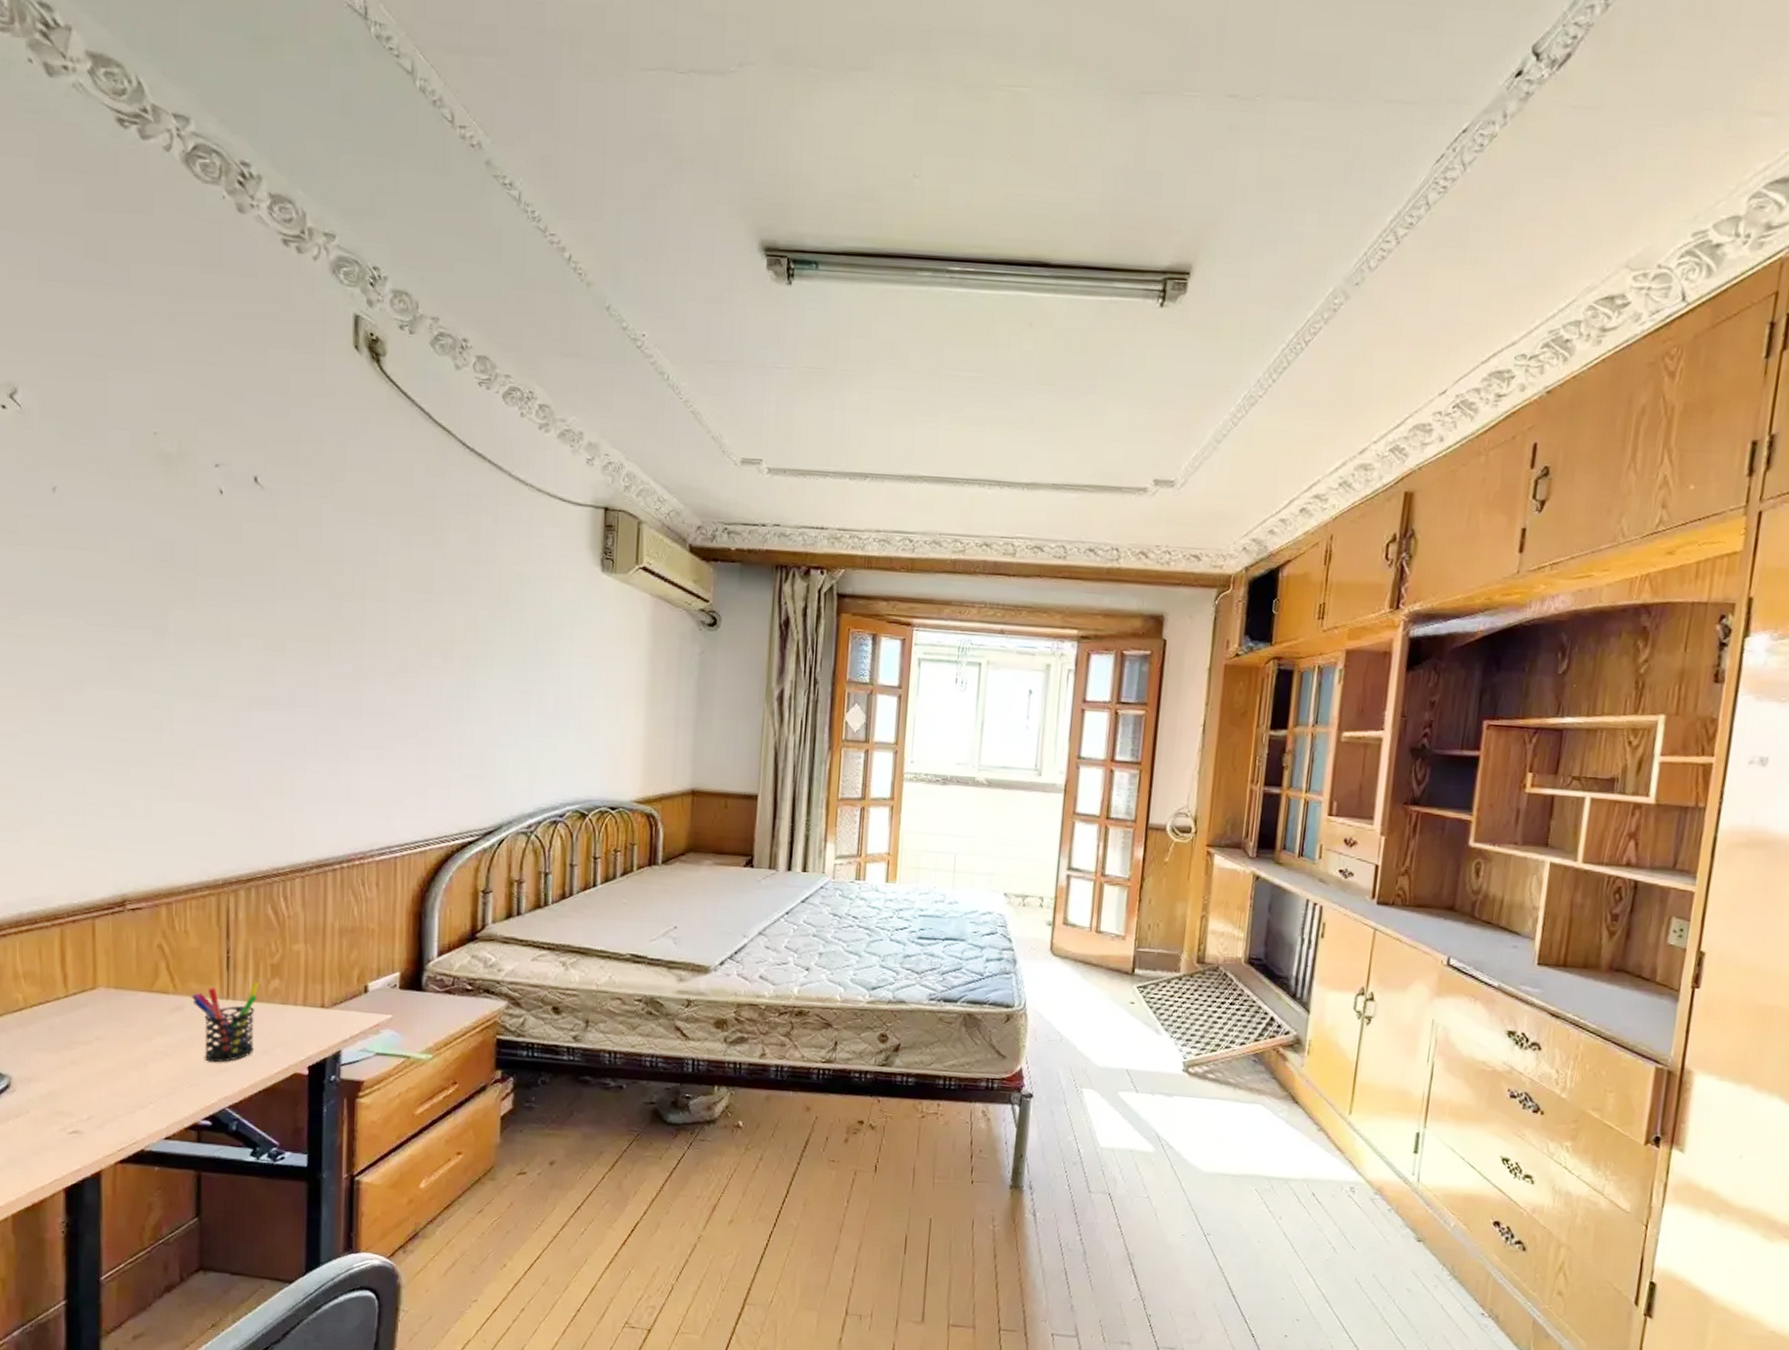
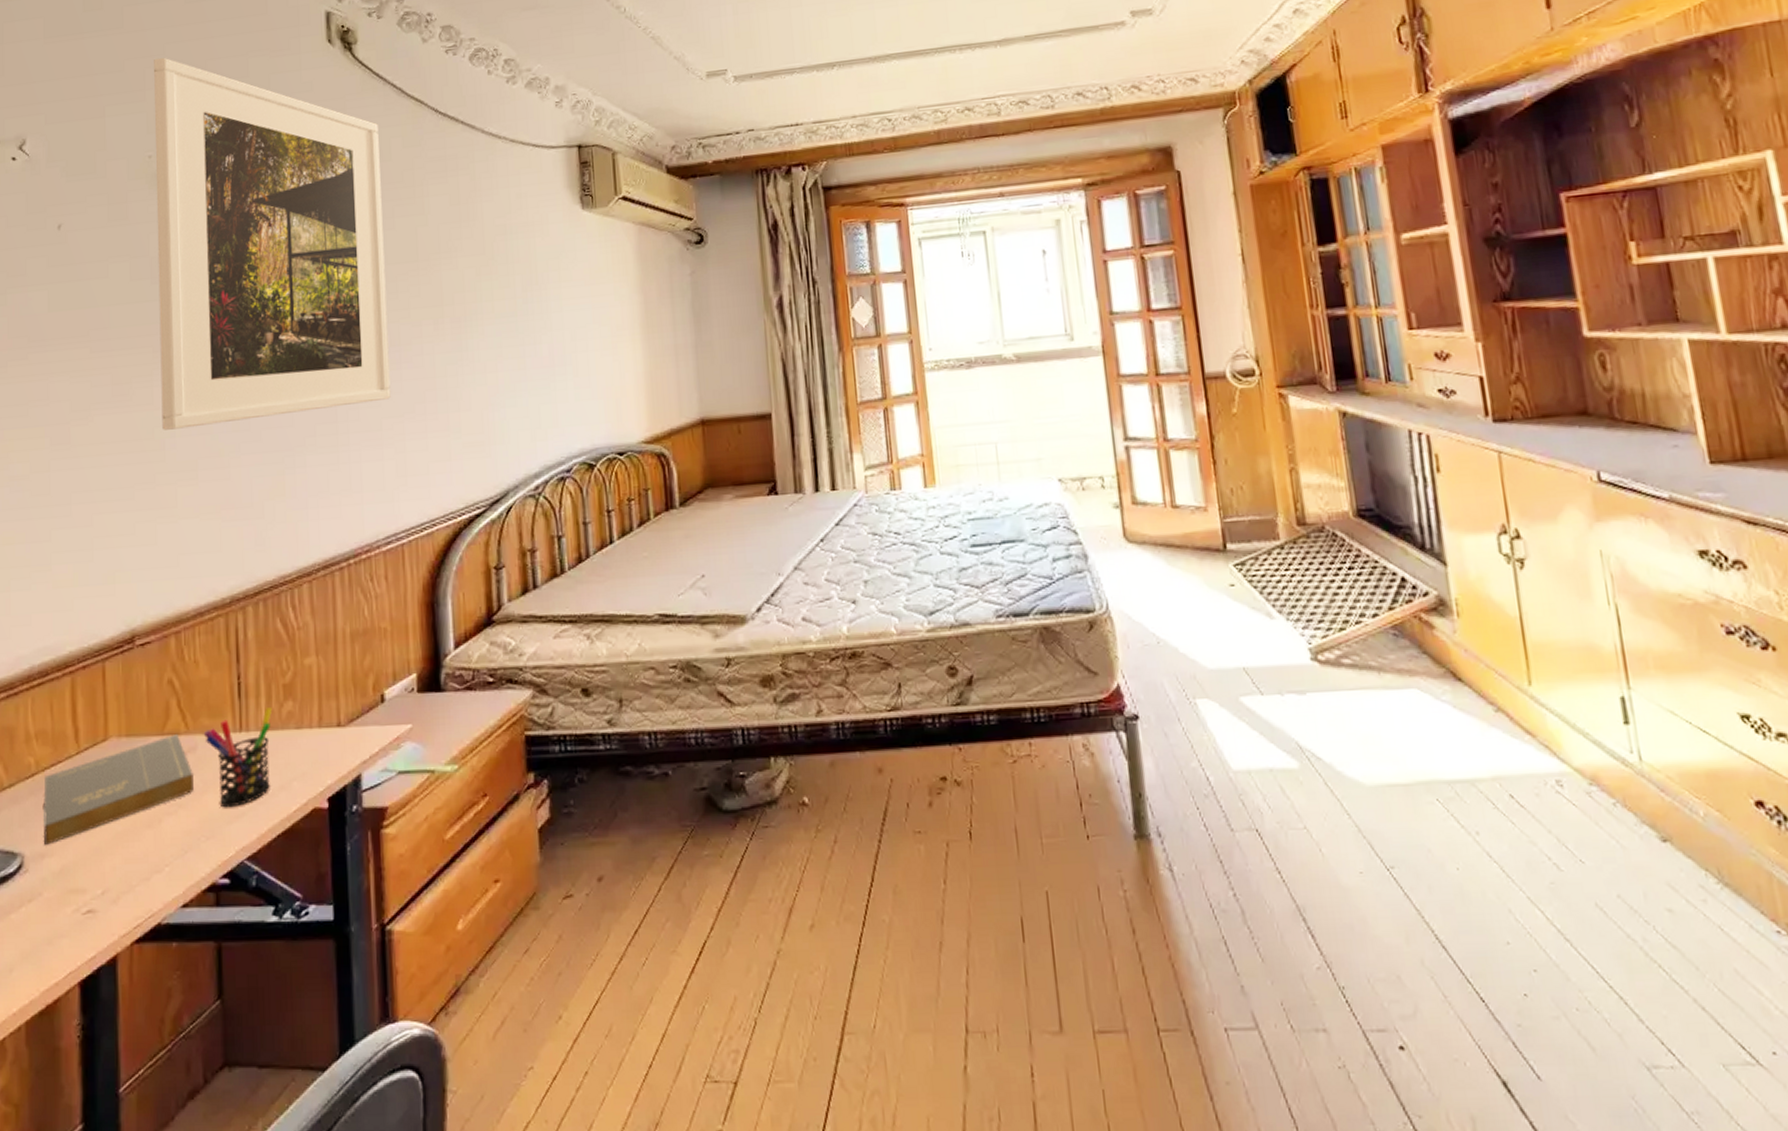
book: none [30,992,180,1071] -> present [43,733,194,845]
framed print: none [160,327,402,722] -> present [154,57,391,430]

